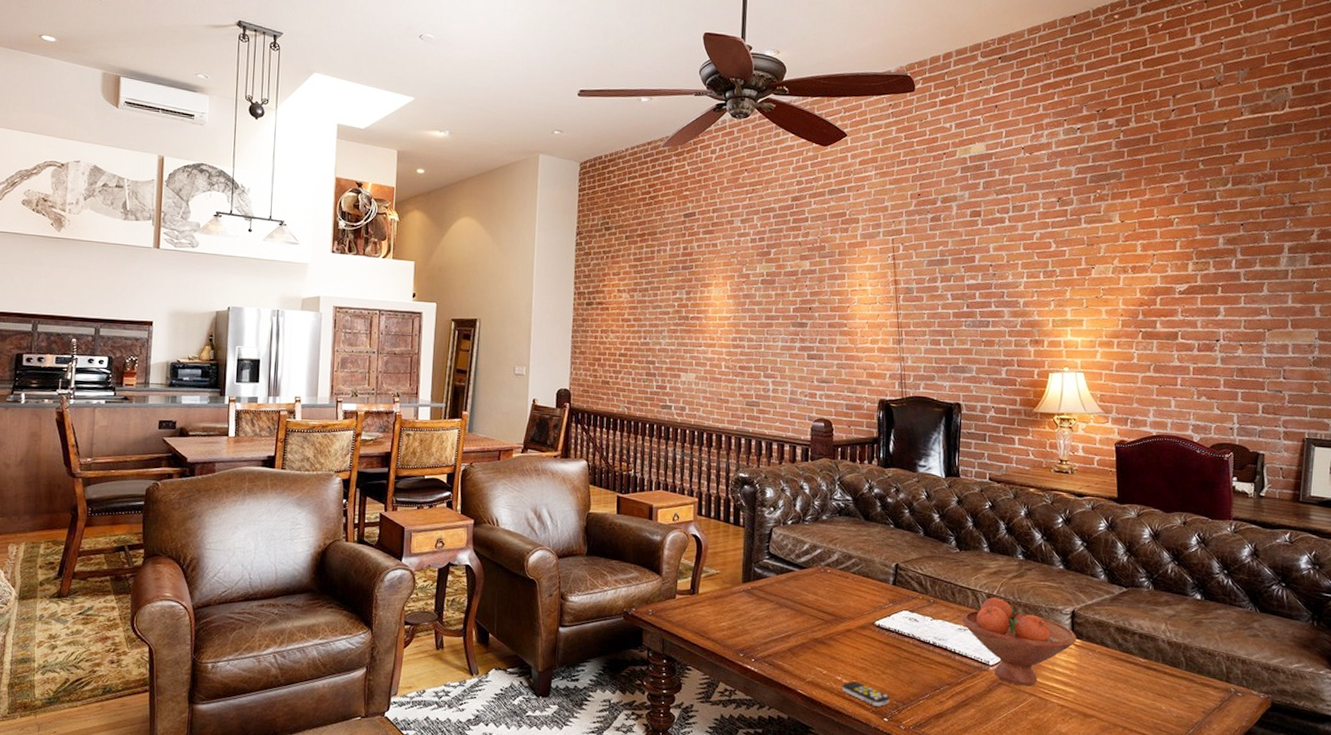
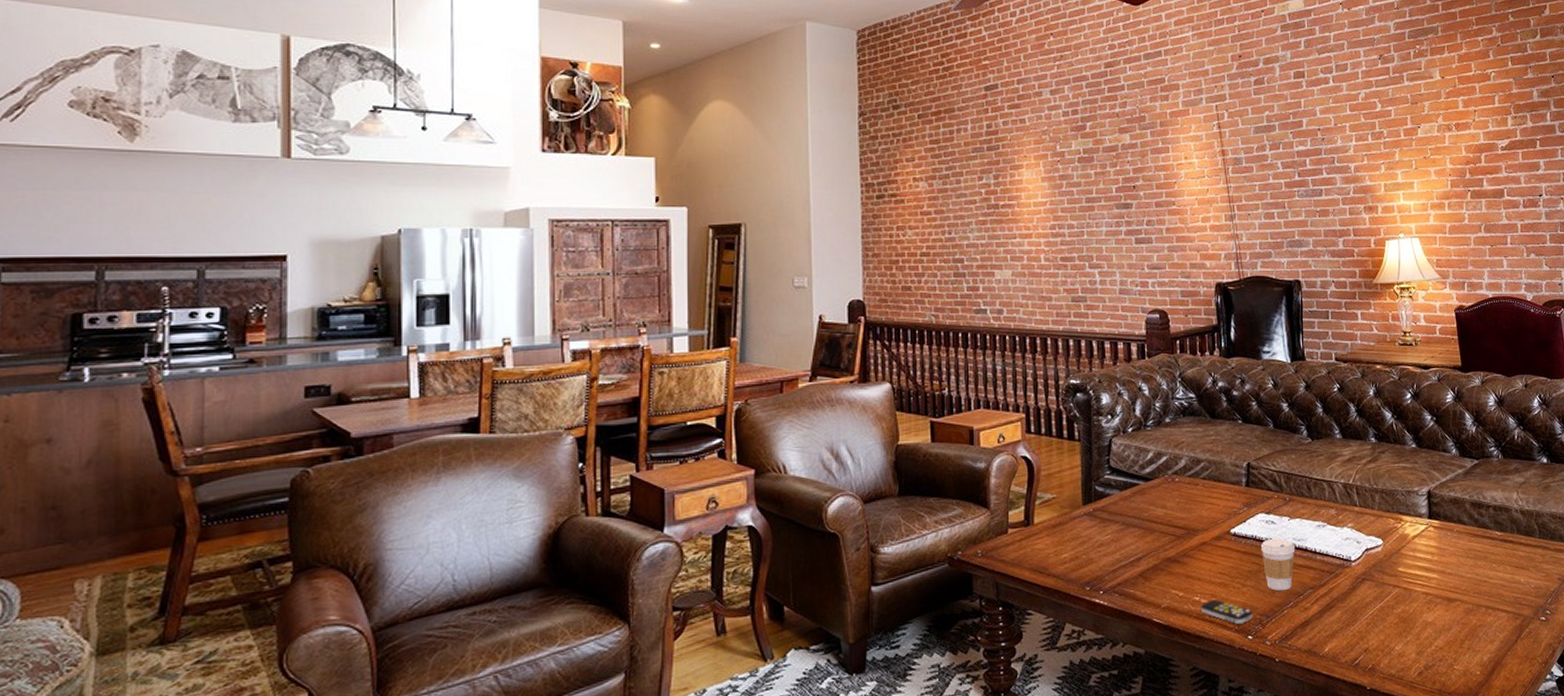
coffee cup: none [902,635,936,683] -> present [1260,538,1296,591]
fruit bowl: present [962,597,1077,686] -> none [1319,487,1435,578]

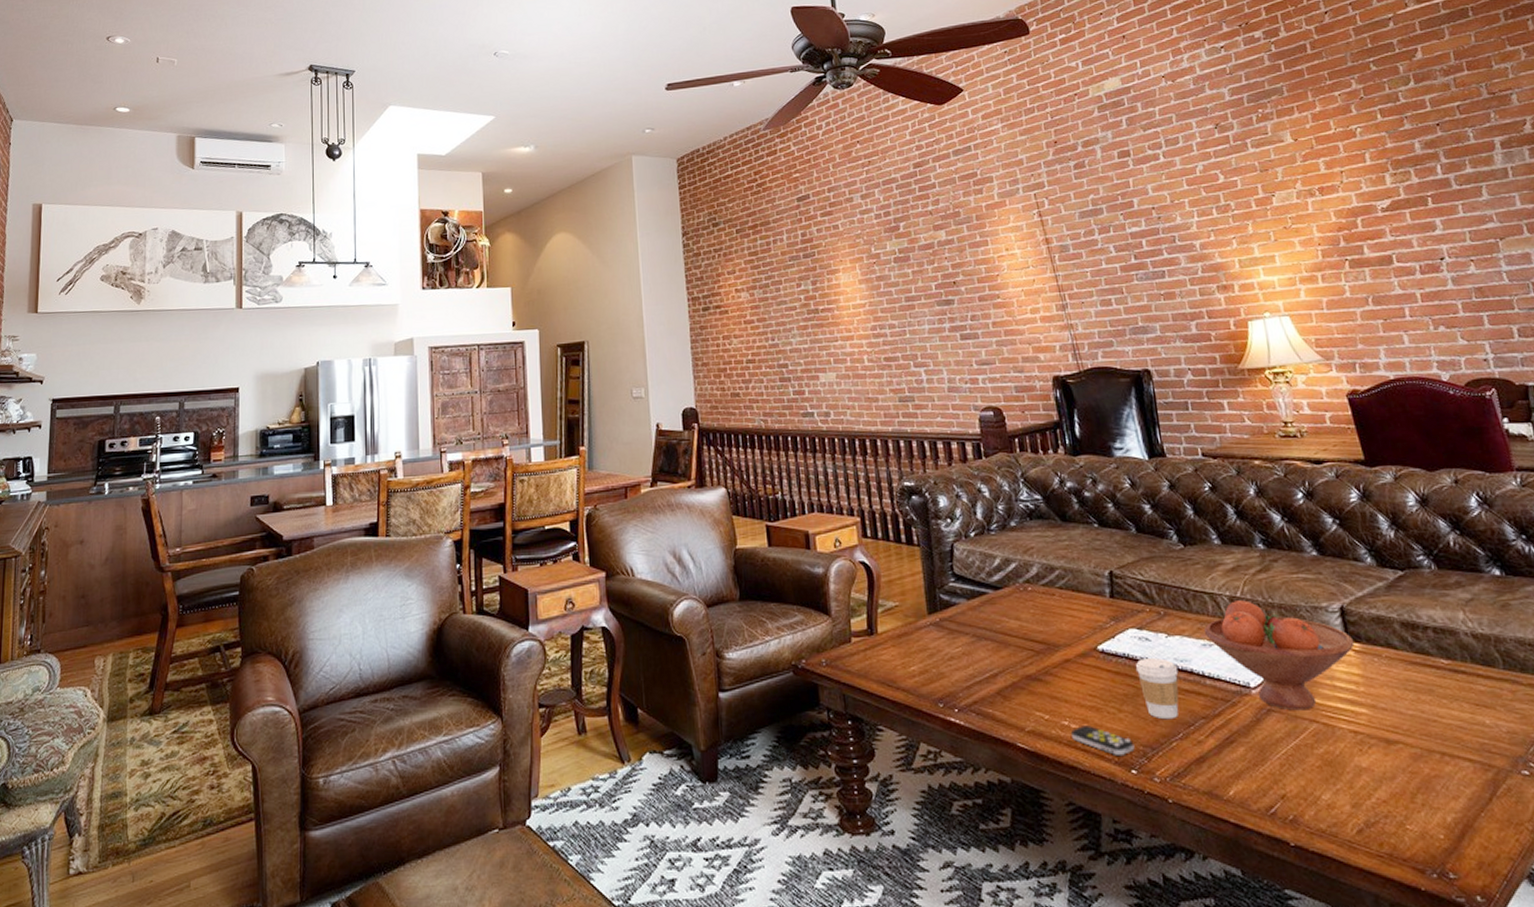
fruit bowl: none [1319,487,1435,578] -> present [1203,600,1355,711]

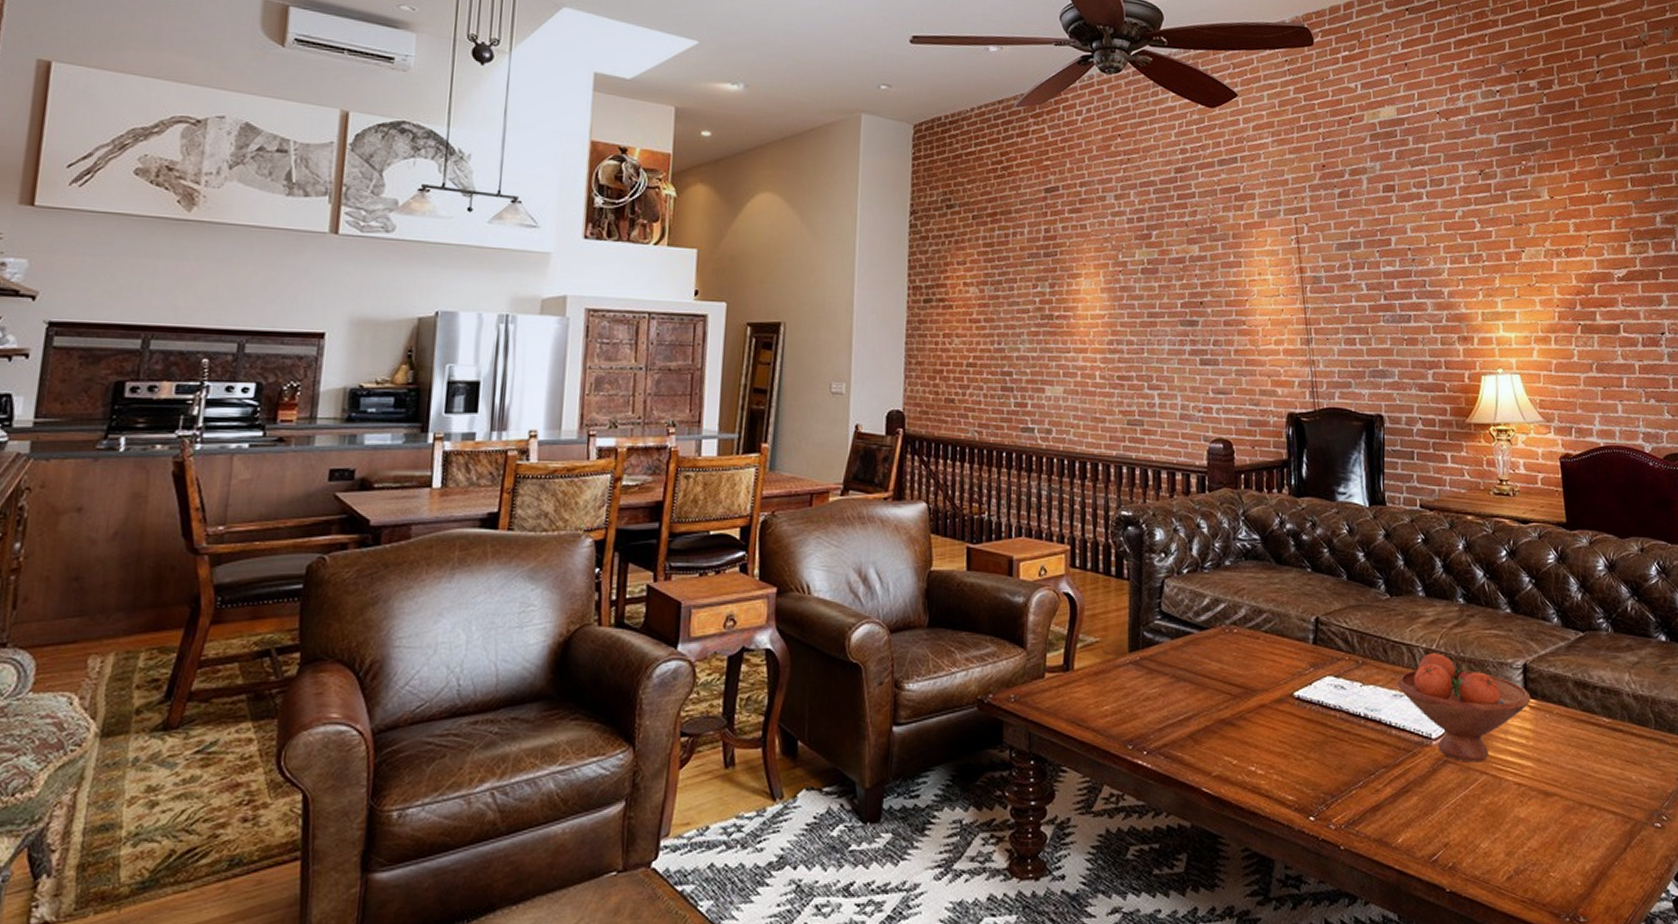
remote control: present [1071,725,1135,757] -> none [1257,772,1316,803]
coffee cup: present [1135,658,1179,720] -> none [1327,707,1368,768]

